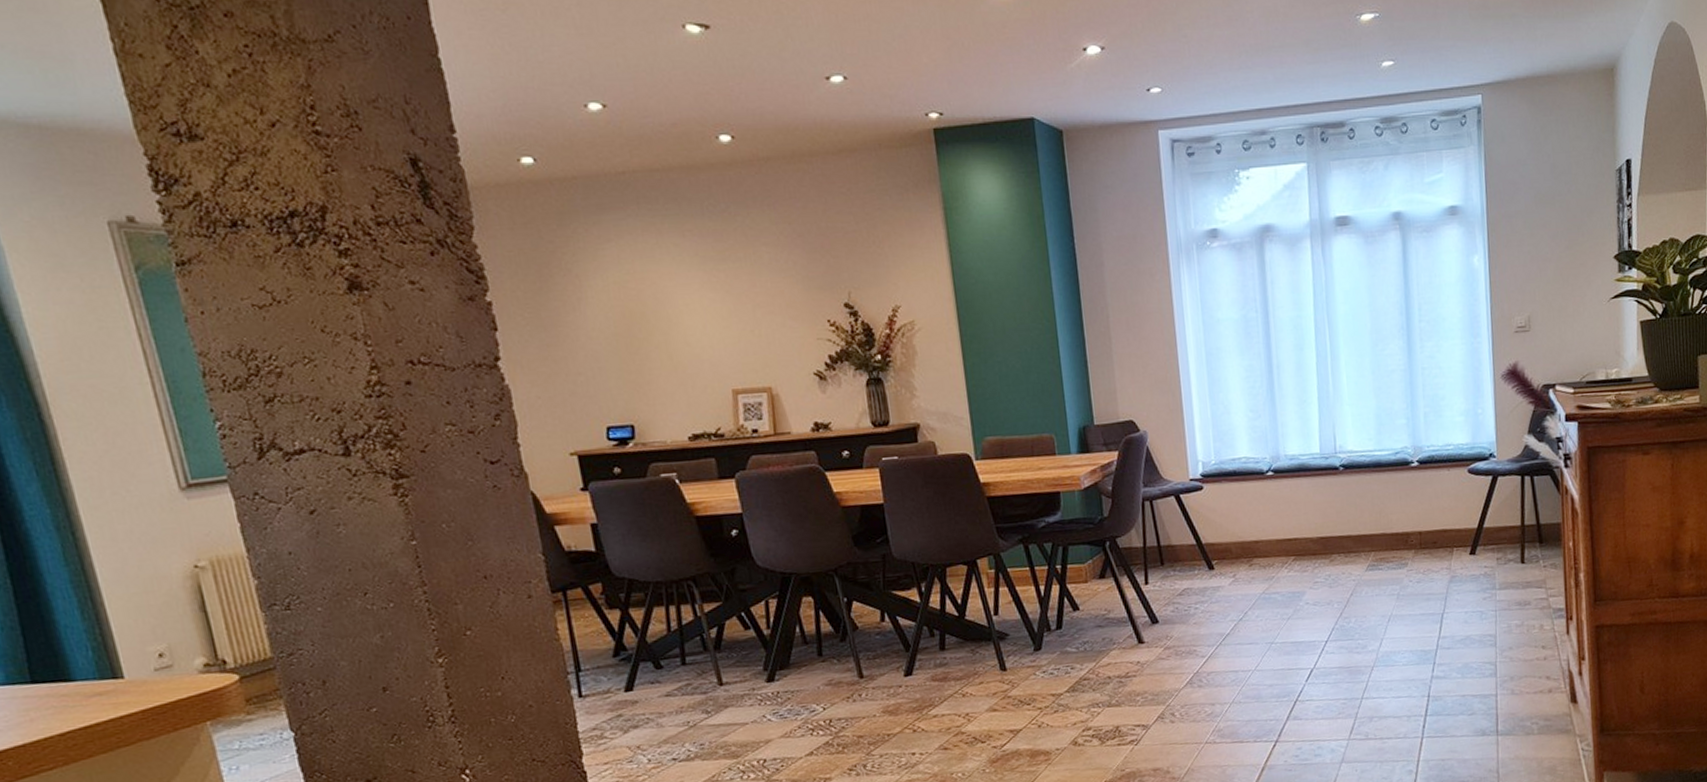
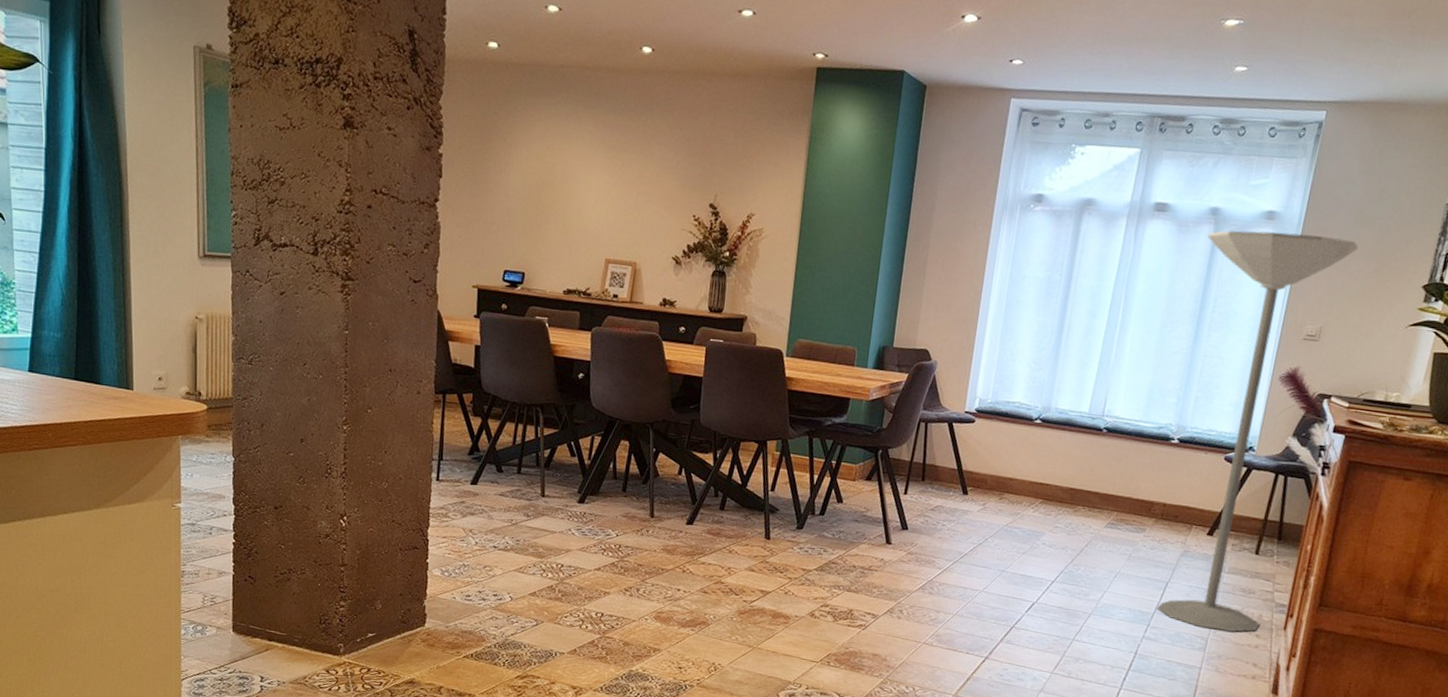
floor lamp: none [1396,222,1544,653] -> present [1156,230,1358,632]

